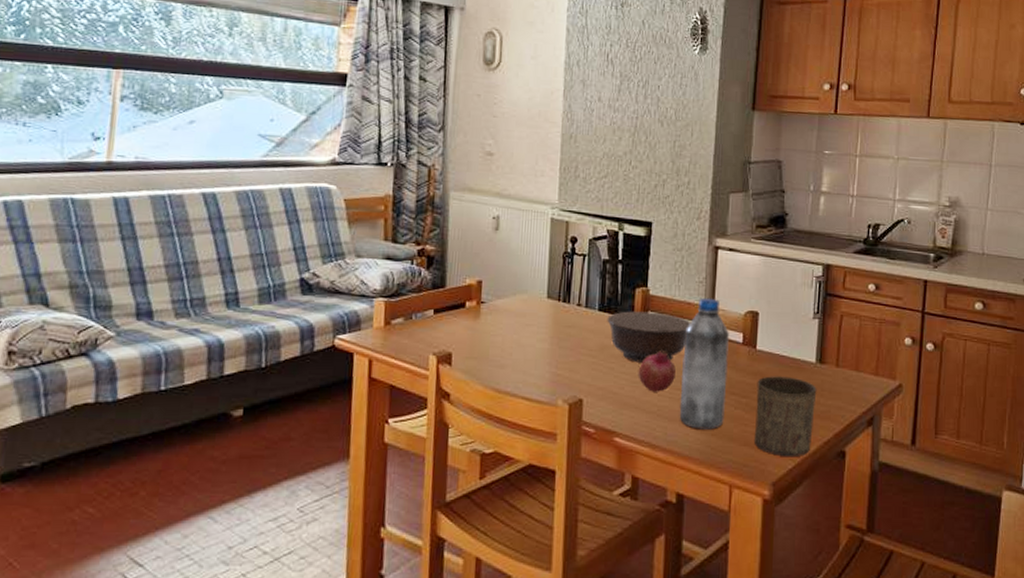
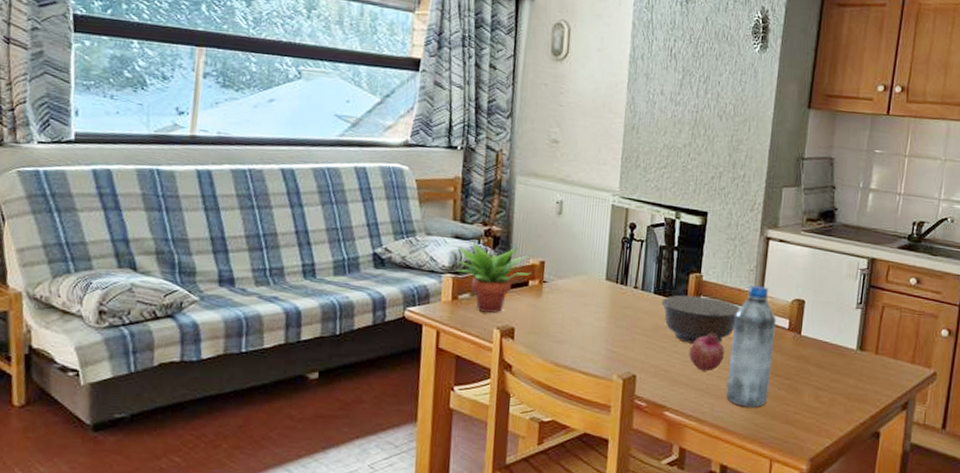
succulent plant: none [387,263,469,338] -> present [455,242,532,313]
cup: present [755,376,817,458] -> none [795,360,856,436]

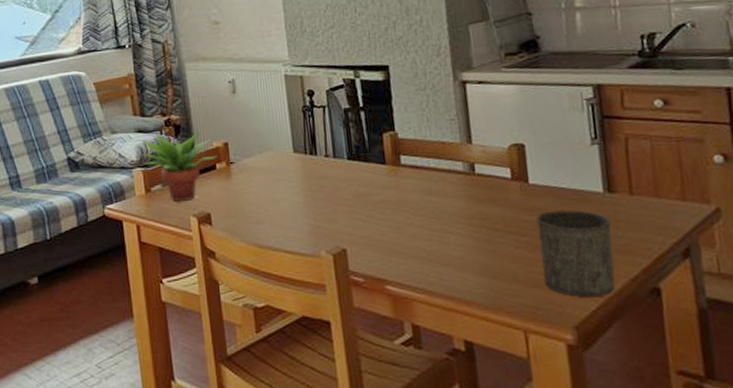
bowl: present [661,295,741,344] -> none [357,155,449,208]
fruit: present [688,333,724,372] -> none [399,194,442,237]
water bottle: present [726,285,776,408] -> none [444,134,505,273]
cup: none [795,360,856,436] -> present [536,210,615,298]

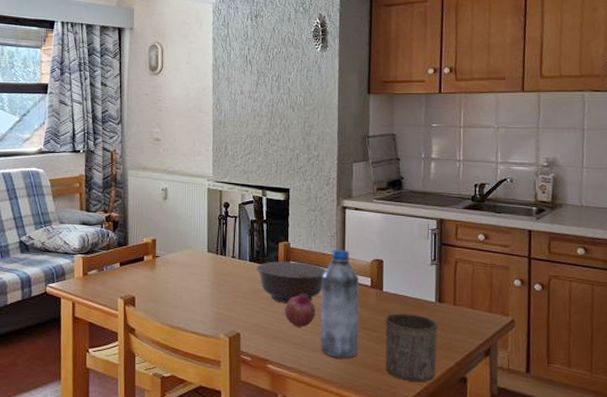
succulent plant: present [143,133,217,201] -> none [84,227,146,285]
bowl: none [357,155,449,208] -> present [256,261,326,303]
fruit: none [399,194,442,237] -> present [284,293,315,327]
water bottle: none [444,134,505,273] -> present [320,249,359,359]

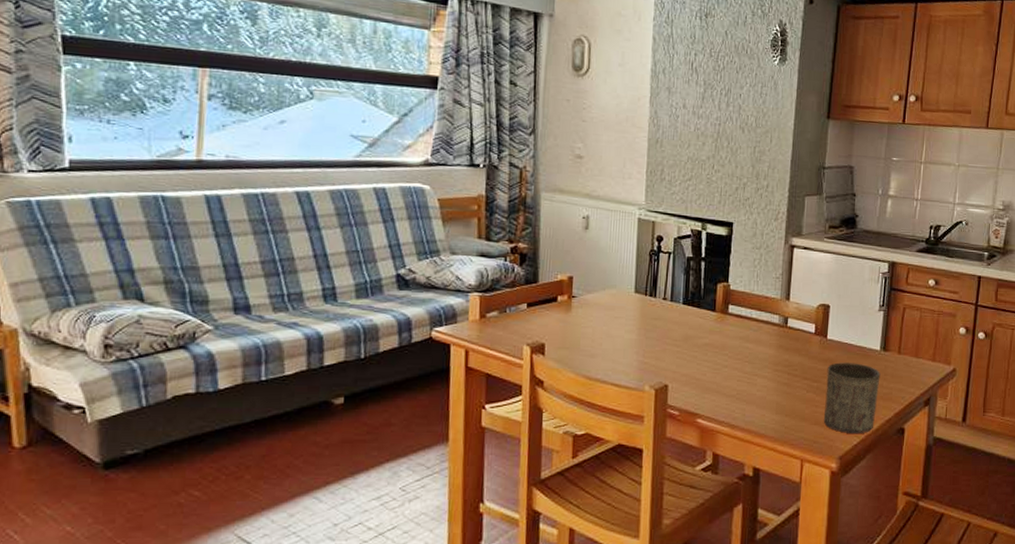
bowl: present [256,261,326,303] -> none [690,304,768,352]
fruit: present [284,293,315,327] -> none [719,340,754,378]
water bottle: present [320,249,359,359] -> none [756,292,803,411]

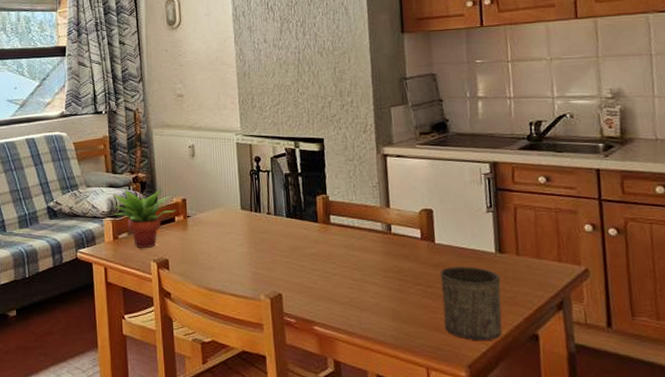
succulent plant: none [482,260,560,330] -> present [113,189,176,248]

